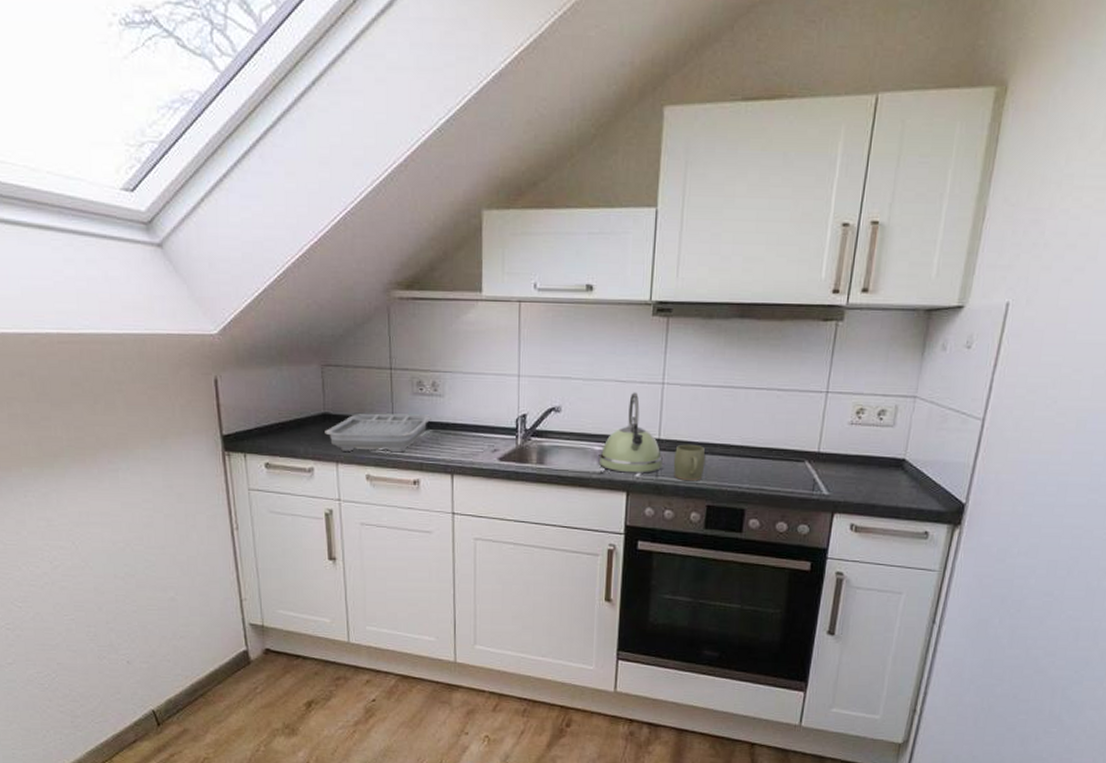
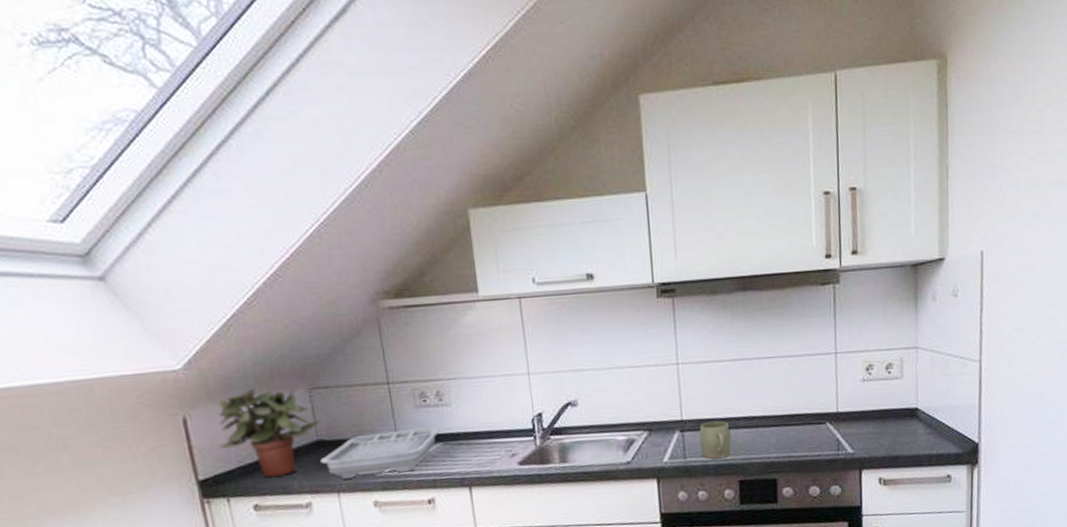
potted plant: none [242,359,328,440] -> present [218,388,320,477]
kettle: present [598,392,664,474] -> none [623,376,690,460]

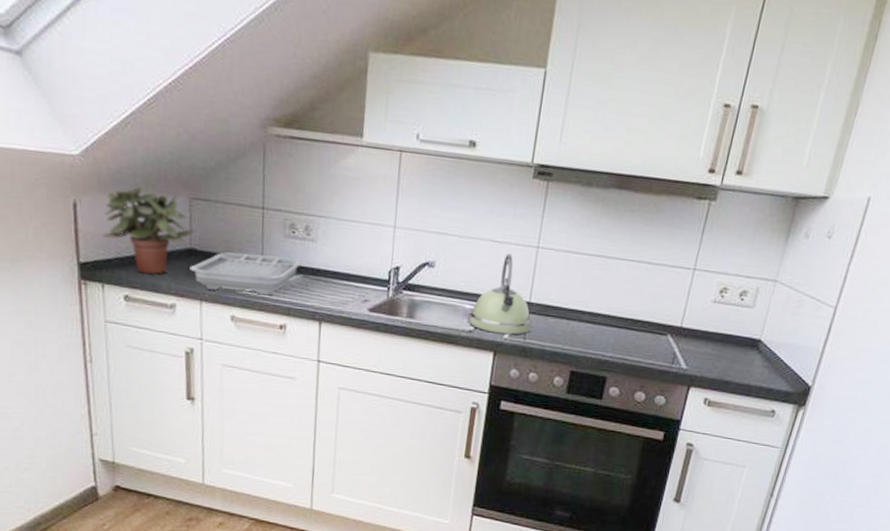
kettle: none [623,376,690,460] -> present [468,253,532,335]
mug: present [699,420,731,459] -> none [541,309,574,347]

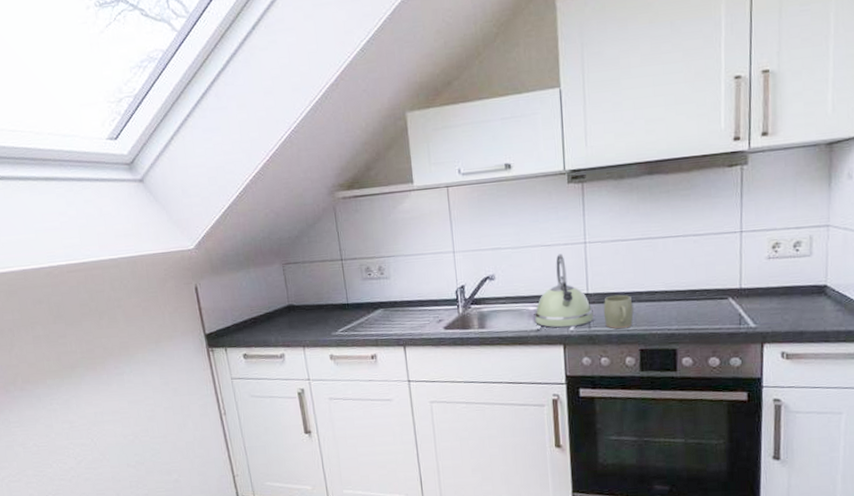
potted plant: present [102,187,195,274] -> none [219,264,291,333]
dish rack: present [190,252,302,296] -> none [291,296,381,337]
mug: none [541,309,574,347] -> present [603,294,634,329]

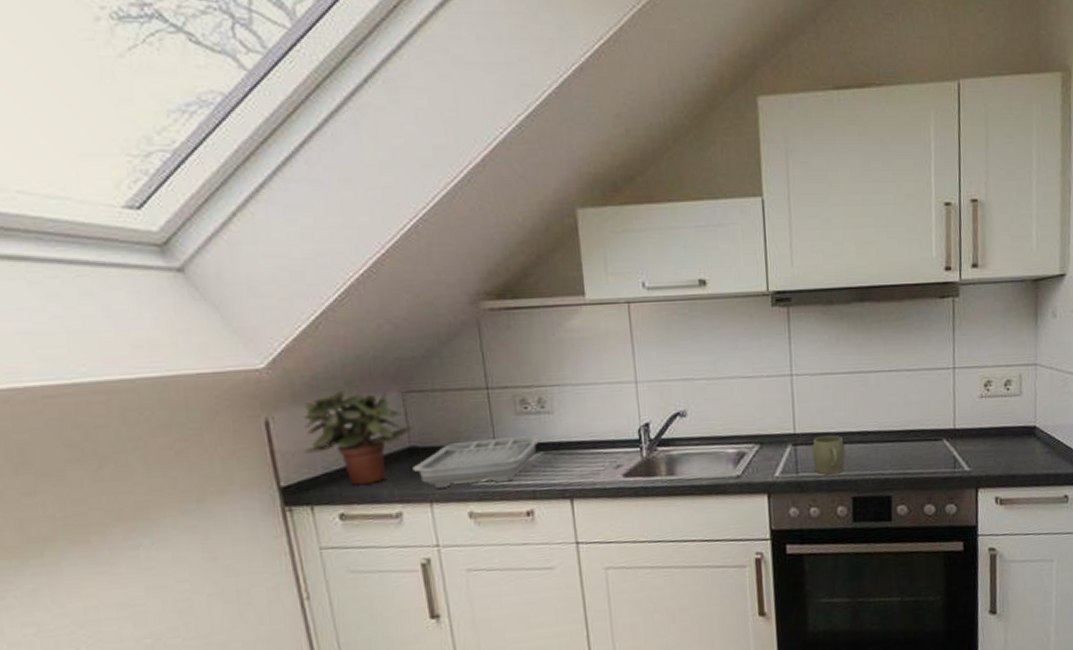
potted plant: none [219,264,291,333] -> present [303,391,414,485]
dish rack: none [291,296,381,337] -> present [412,436,541,489]
kettle: present [534,254,595,328] -> none [733,387,803,474]

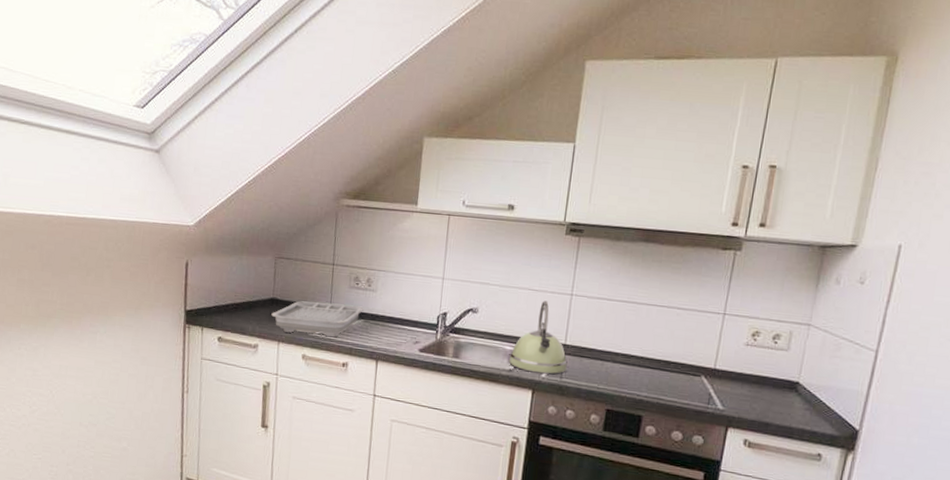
potted plant: present [303,391,414,485] -> none [205,249,278,320]
kettle: none [733,387,803,474] -> present [508,300,568,375]
mug: present [812,435,845,475] -> none [576,350,608,386]

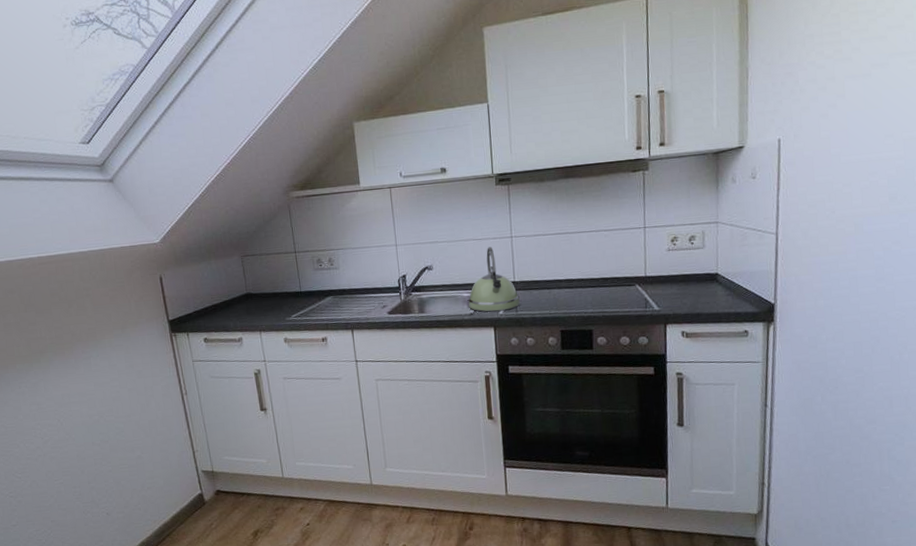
dish rack: present [271,301,364,338] -> none [248,285,331,322]

